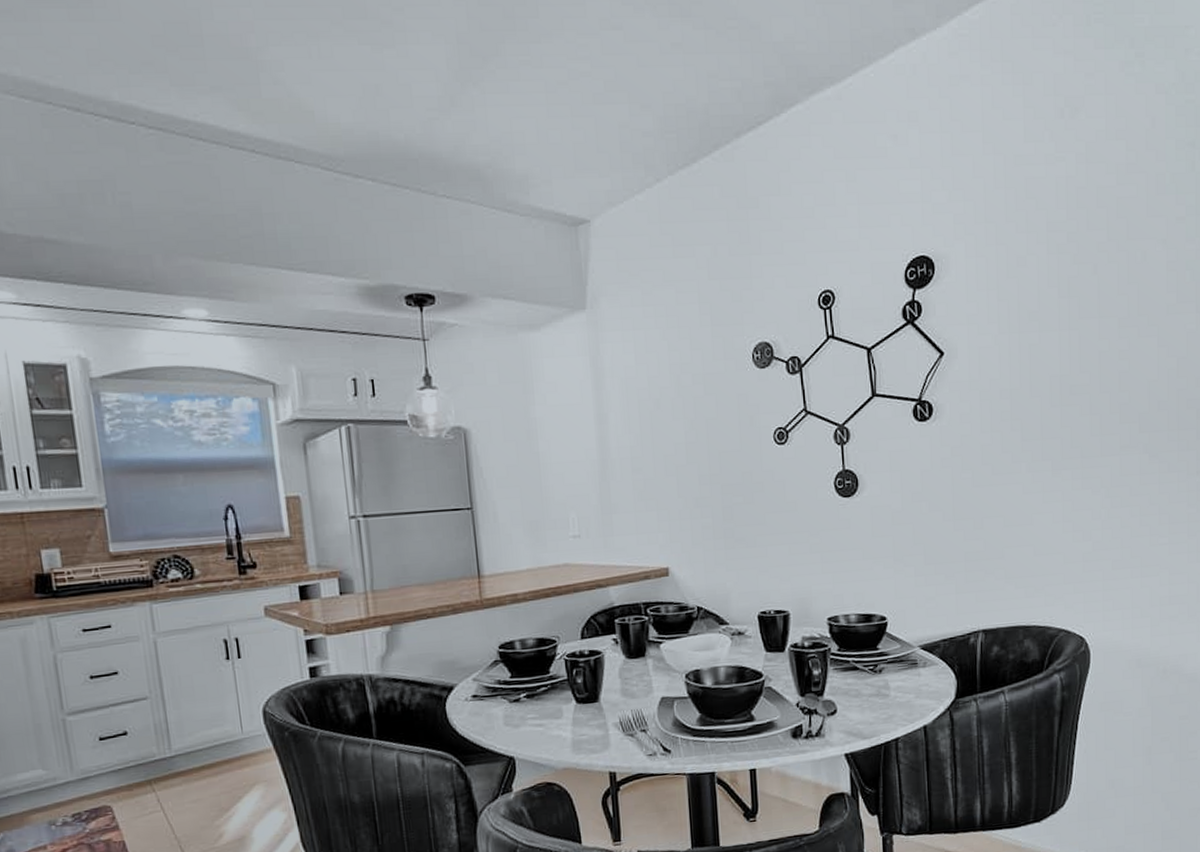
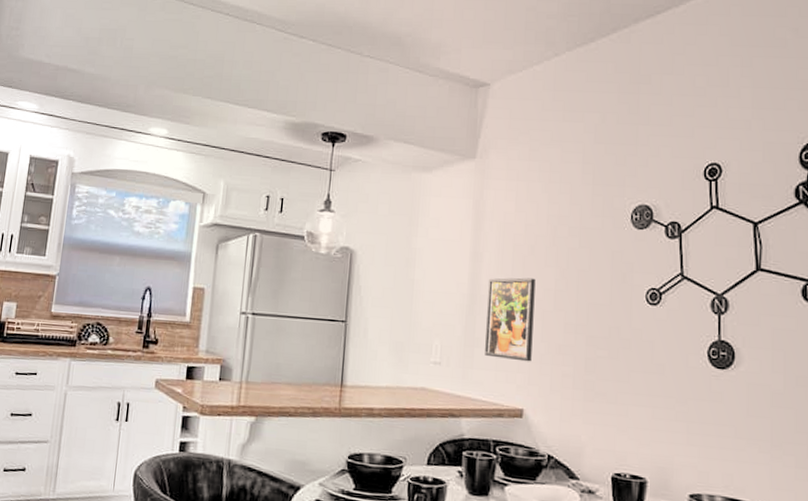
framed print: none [618,433,671,521] -> present [485,278,536,362]

